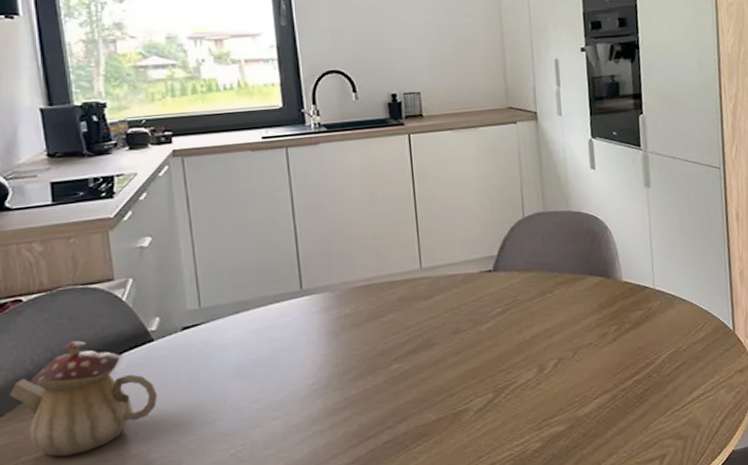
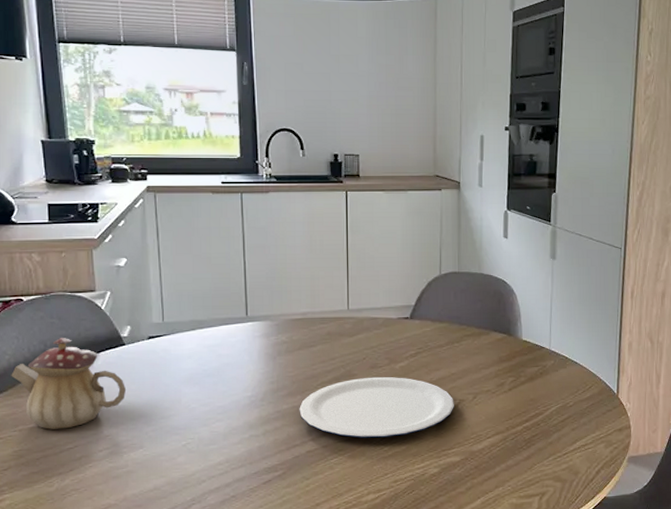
plate: none [371,340,553,419] -> present [299,376,454,438]

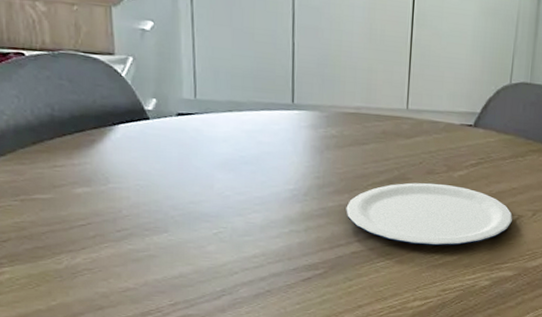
teapot: present [11,337,127,430] -> none [10,102,150,204]

